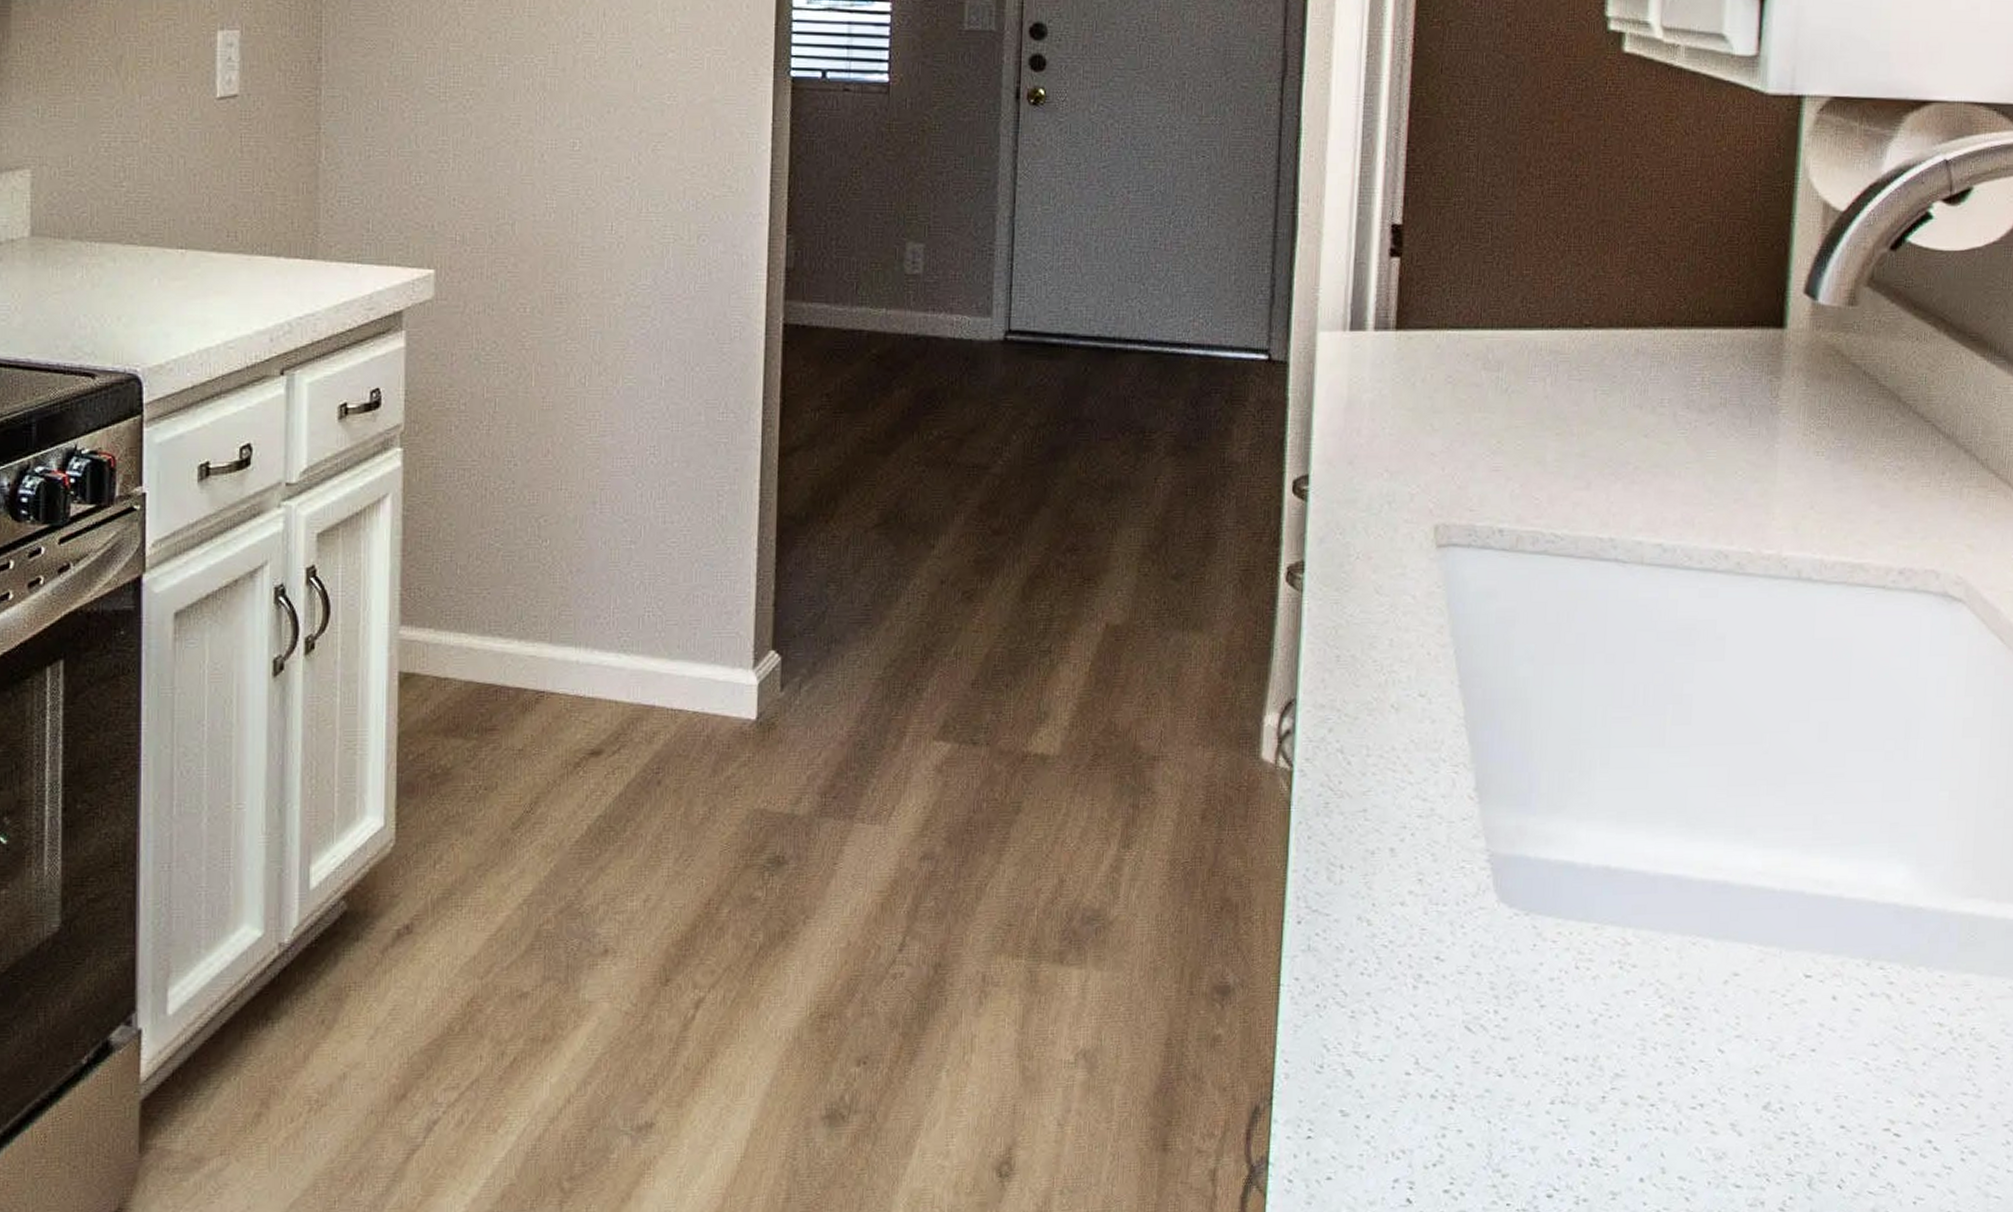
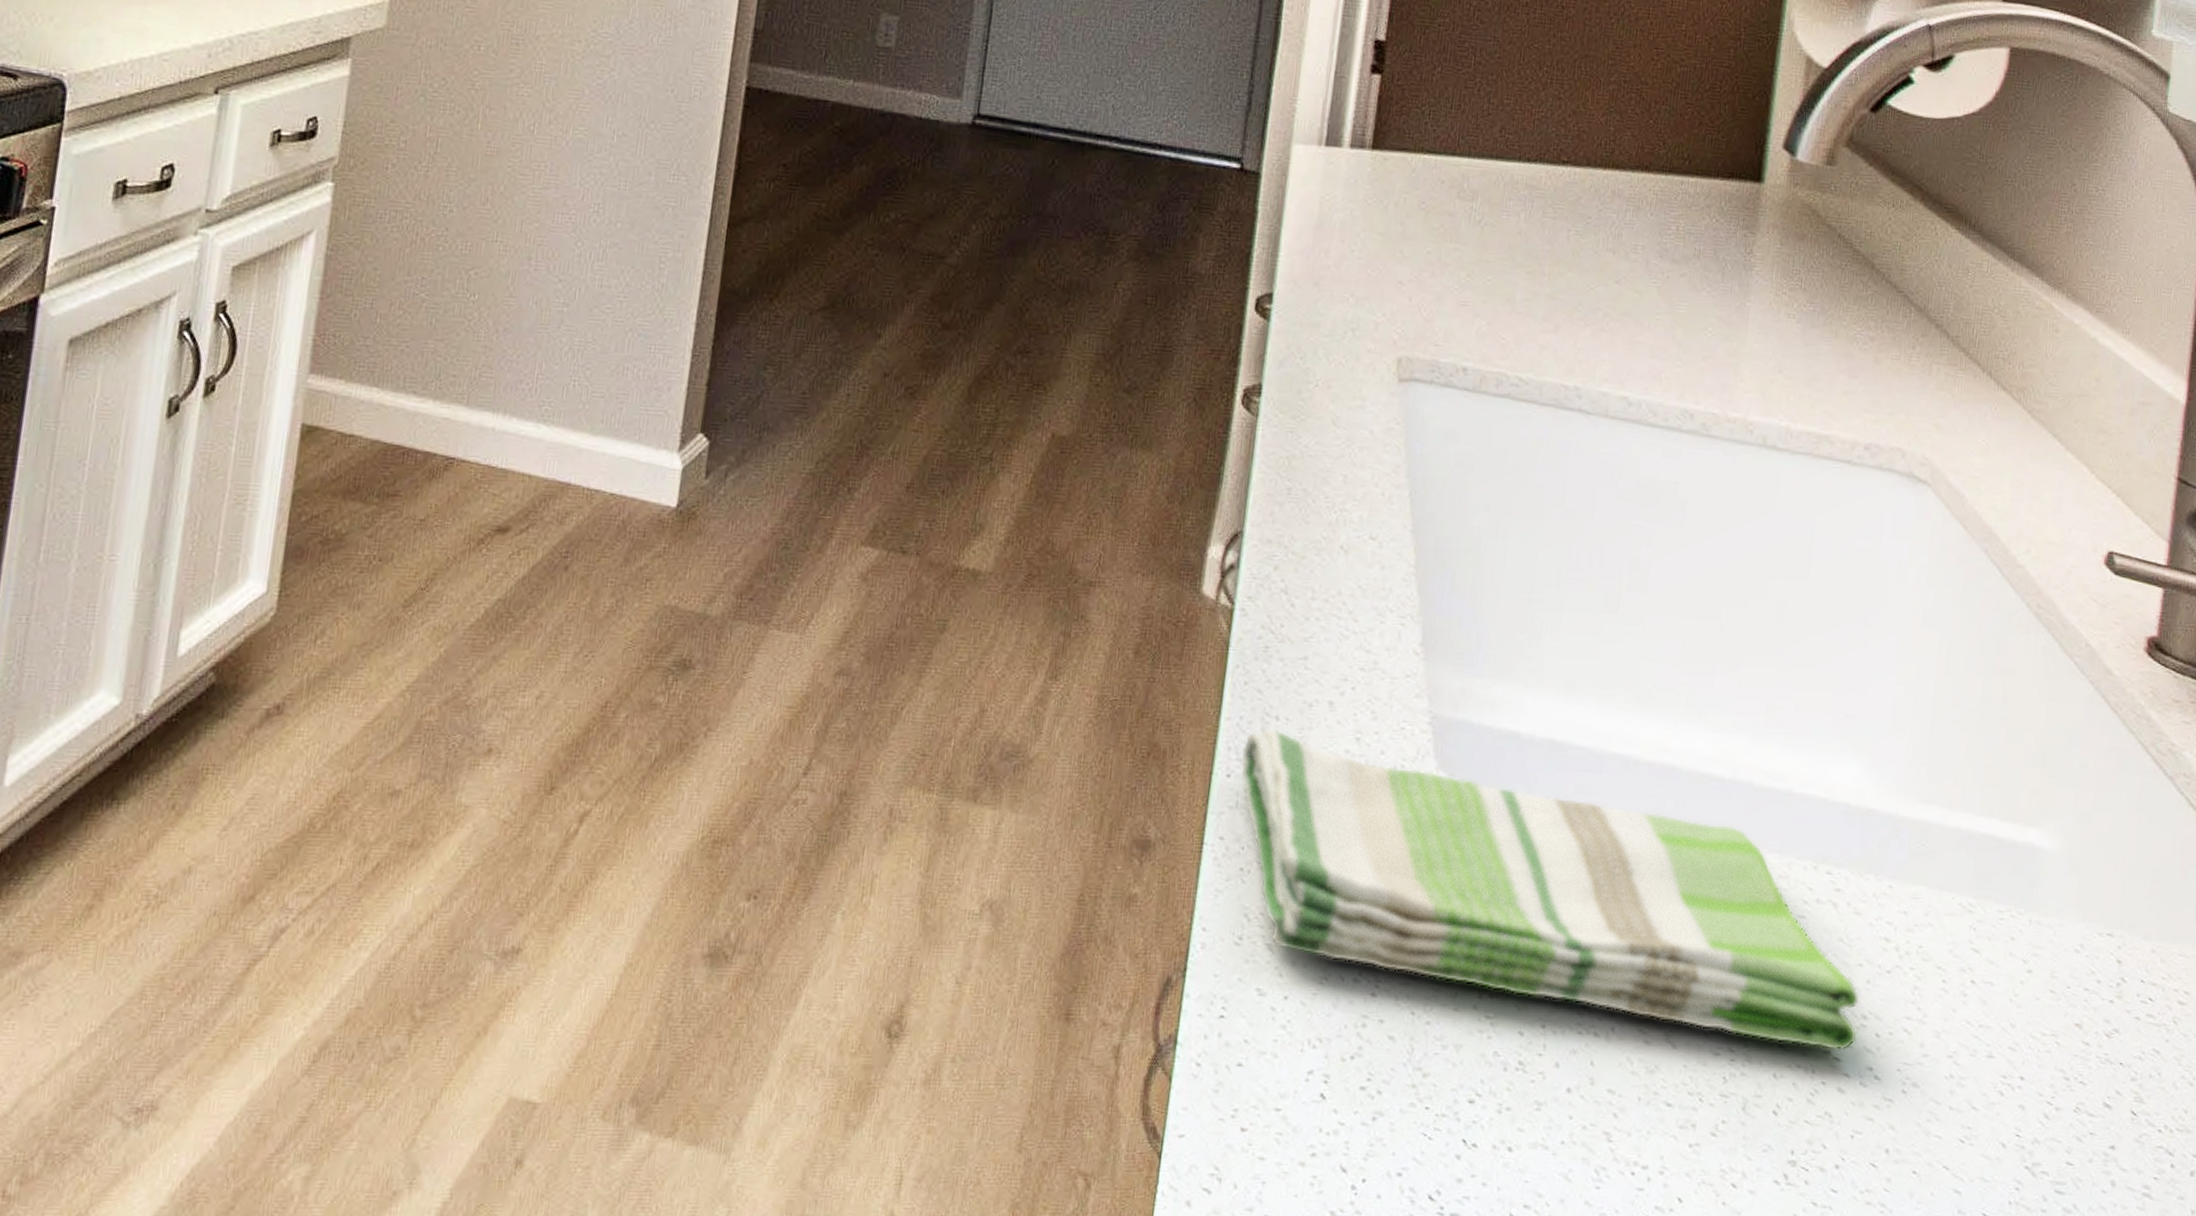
dish towel: none [1310,877,1916,1128] -> present [1240,729,1860,1051]

